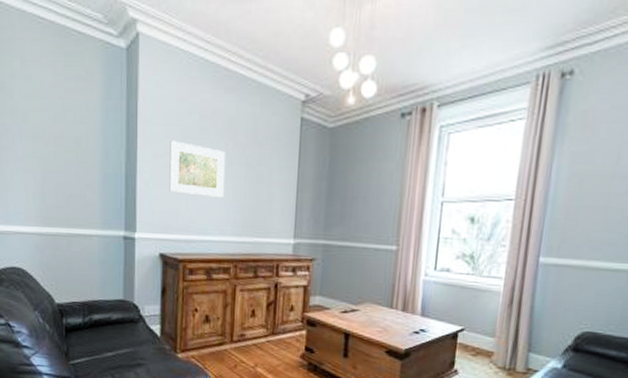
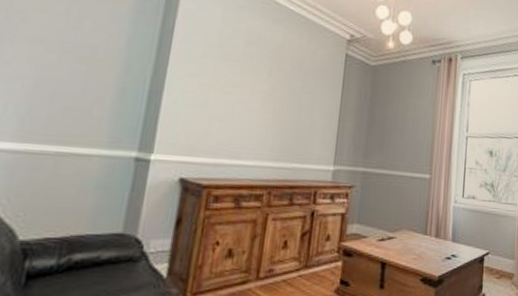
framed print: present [169,140,225,197] -> none [200,60,268,121]

